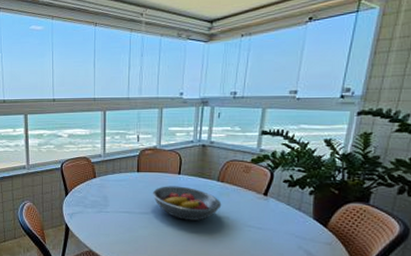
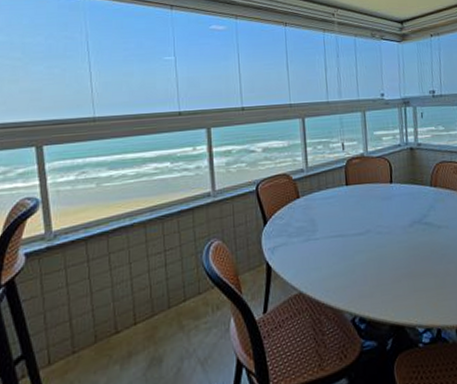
fruit bowl: present [152,186,222,221] -> none [365,196,439,236]

